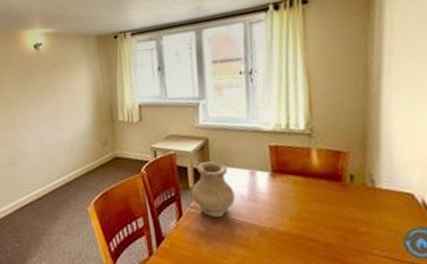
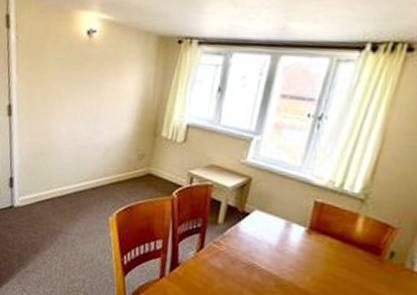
vase: present [192,161,235,218] -> none [218,201,264,260]

